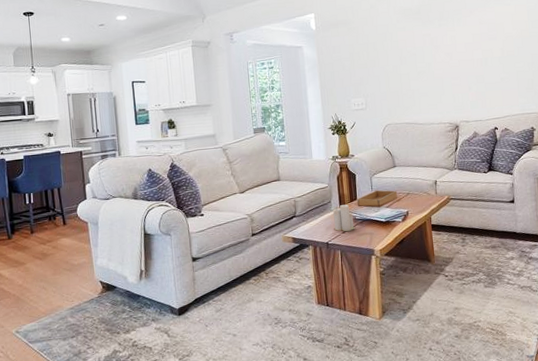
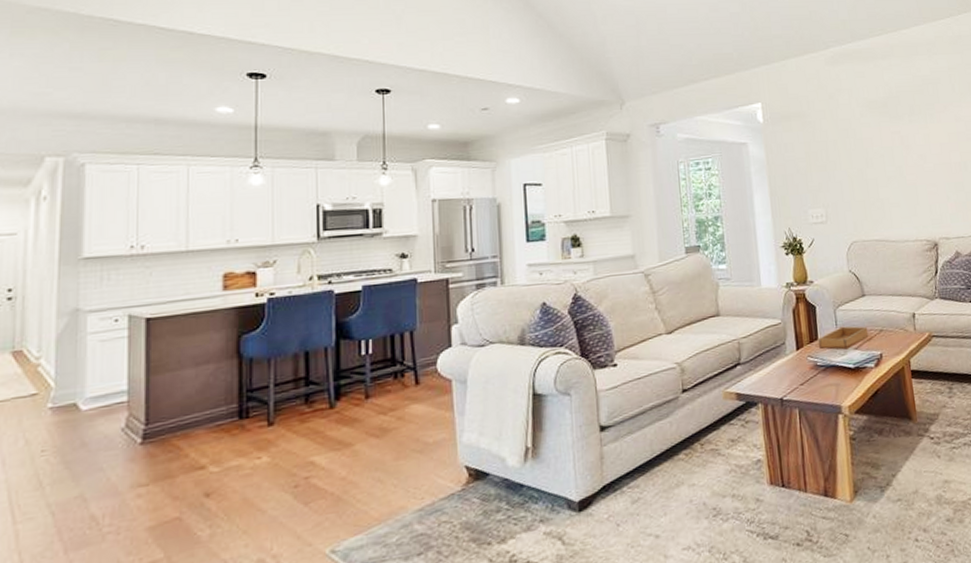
candle: present [333,203,356,232] -> none [788,344,818,384]

